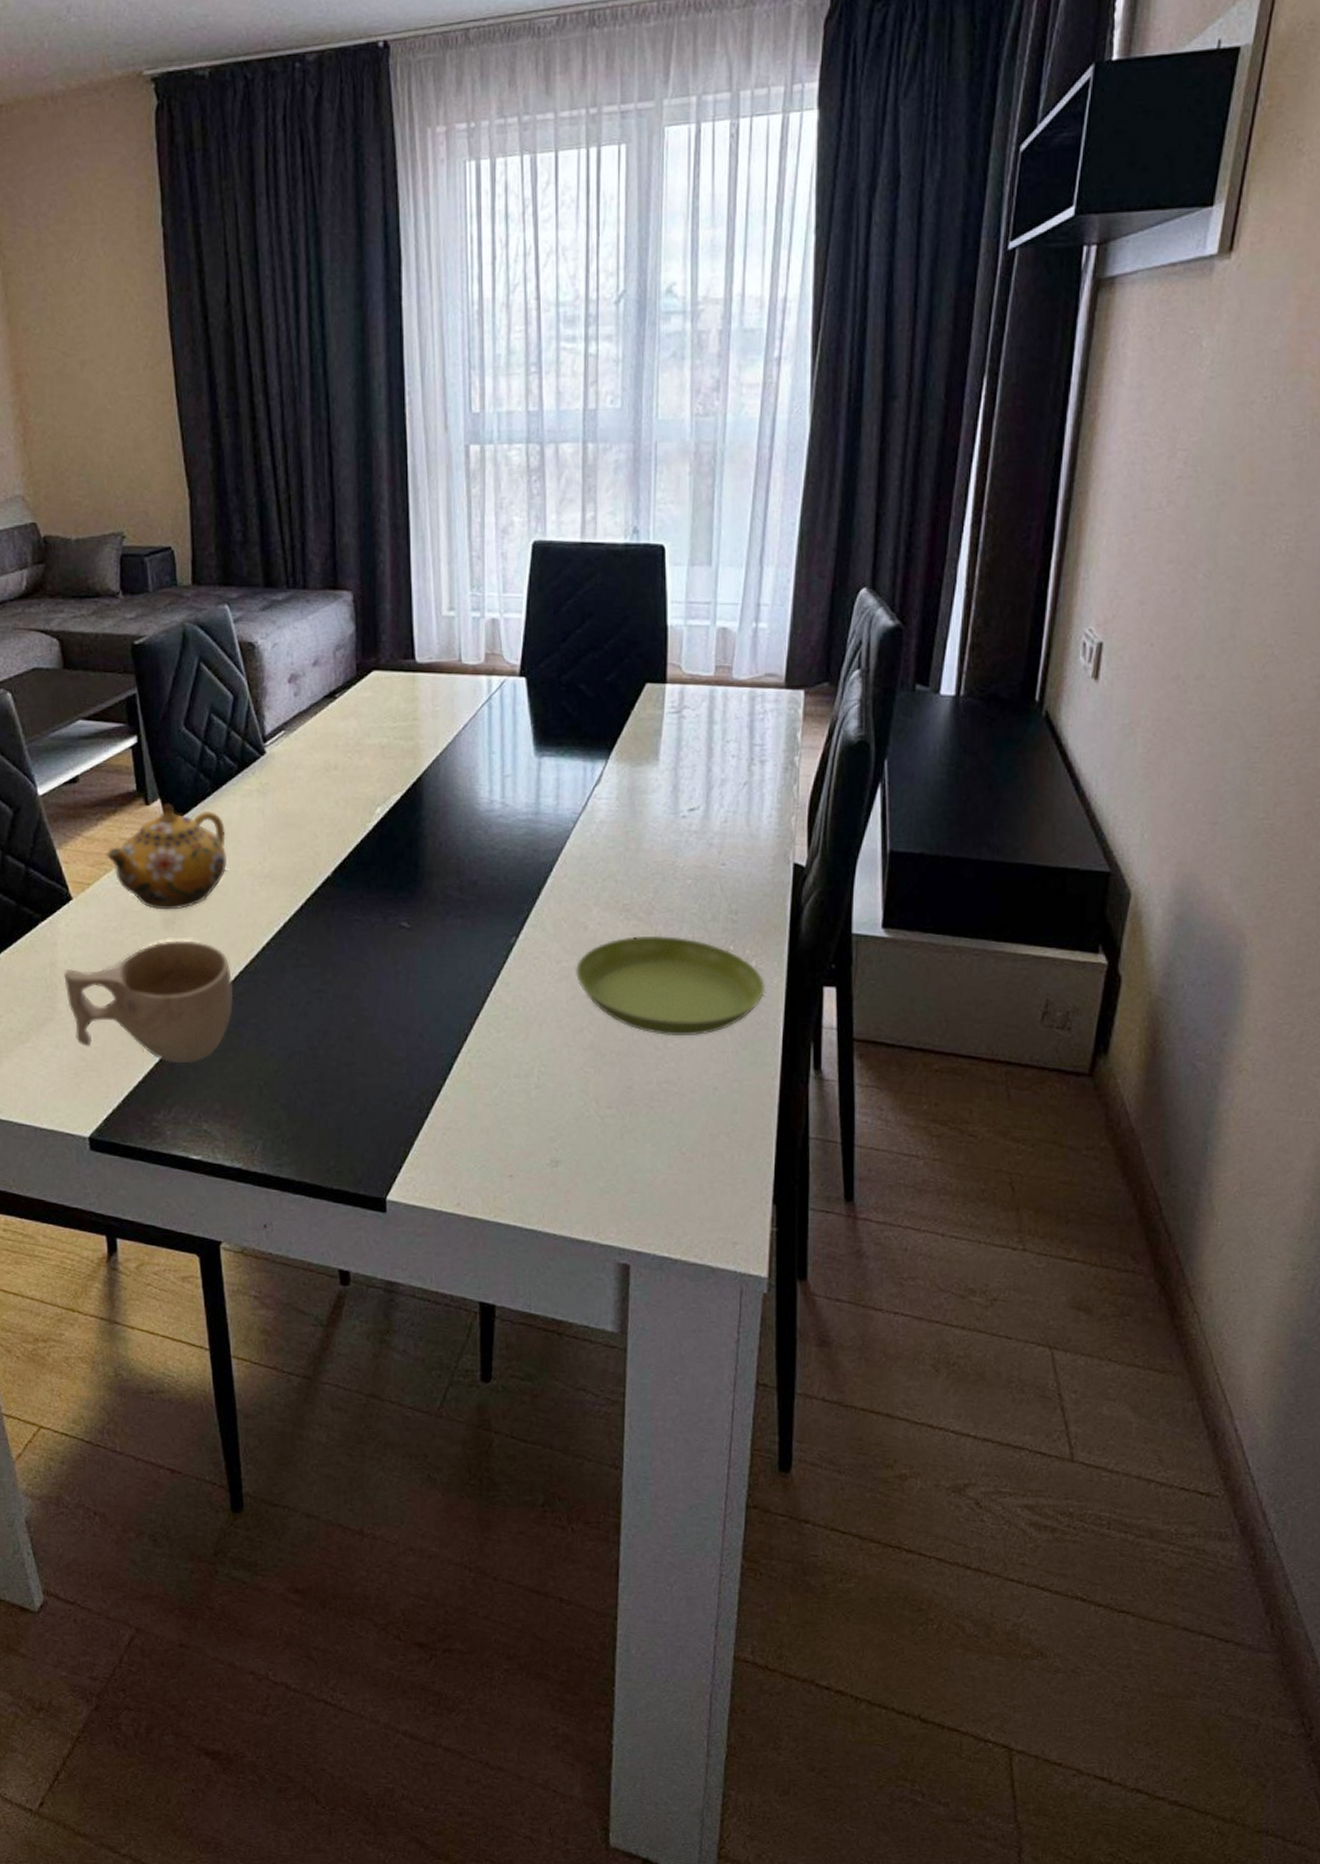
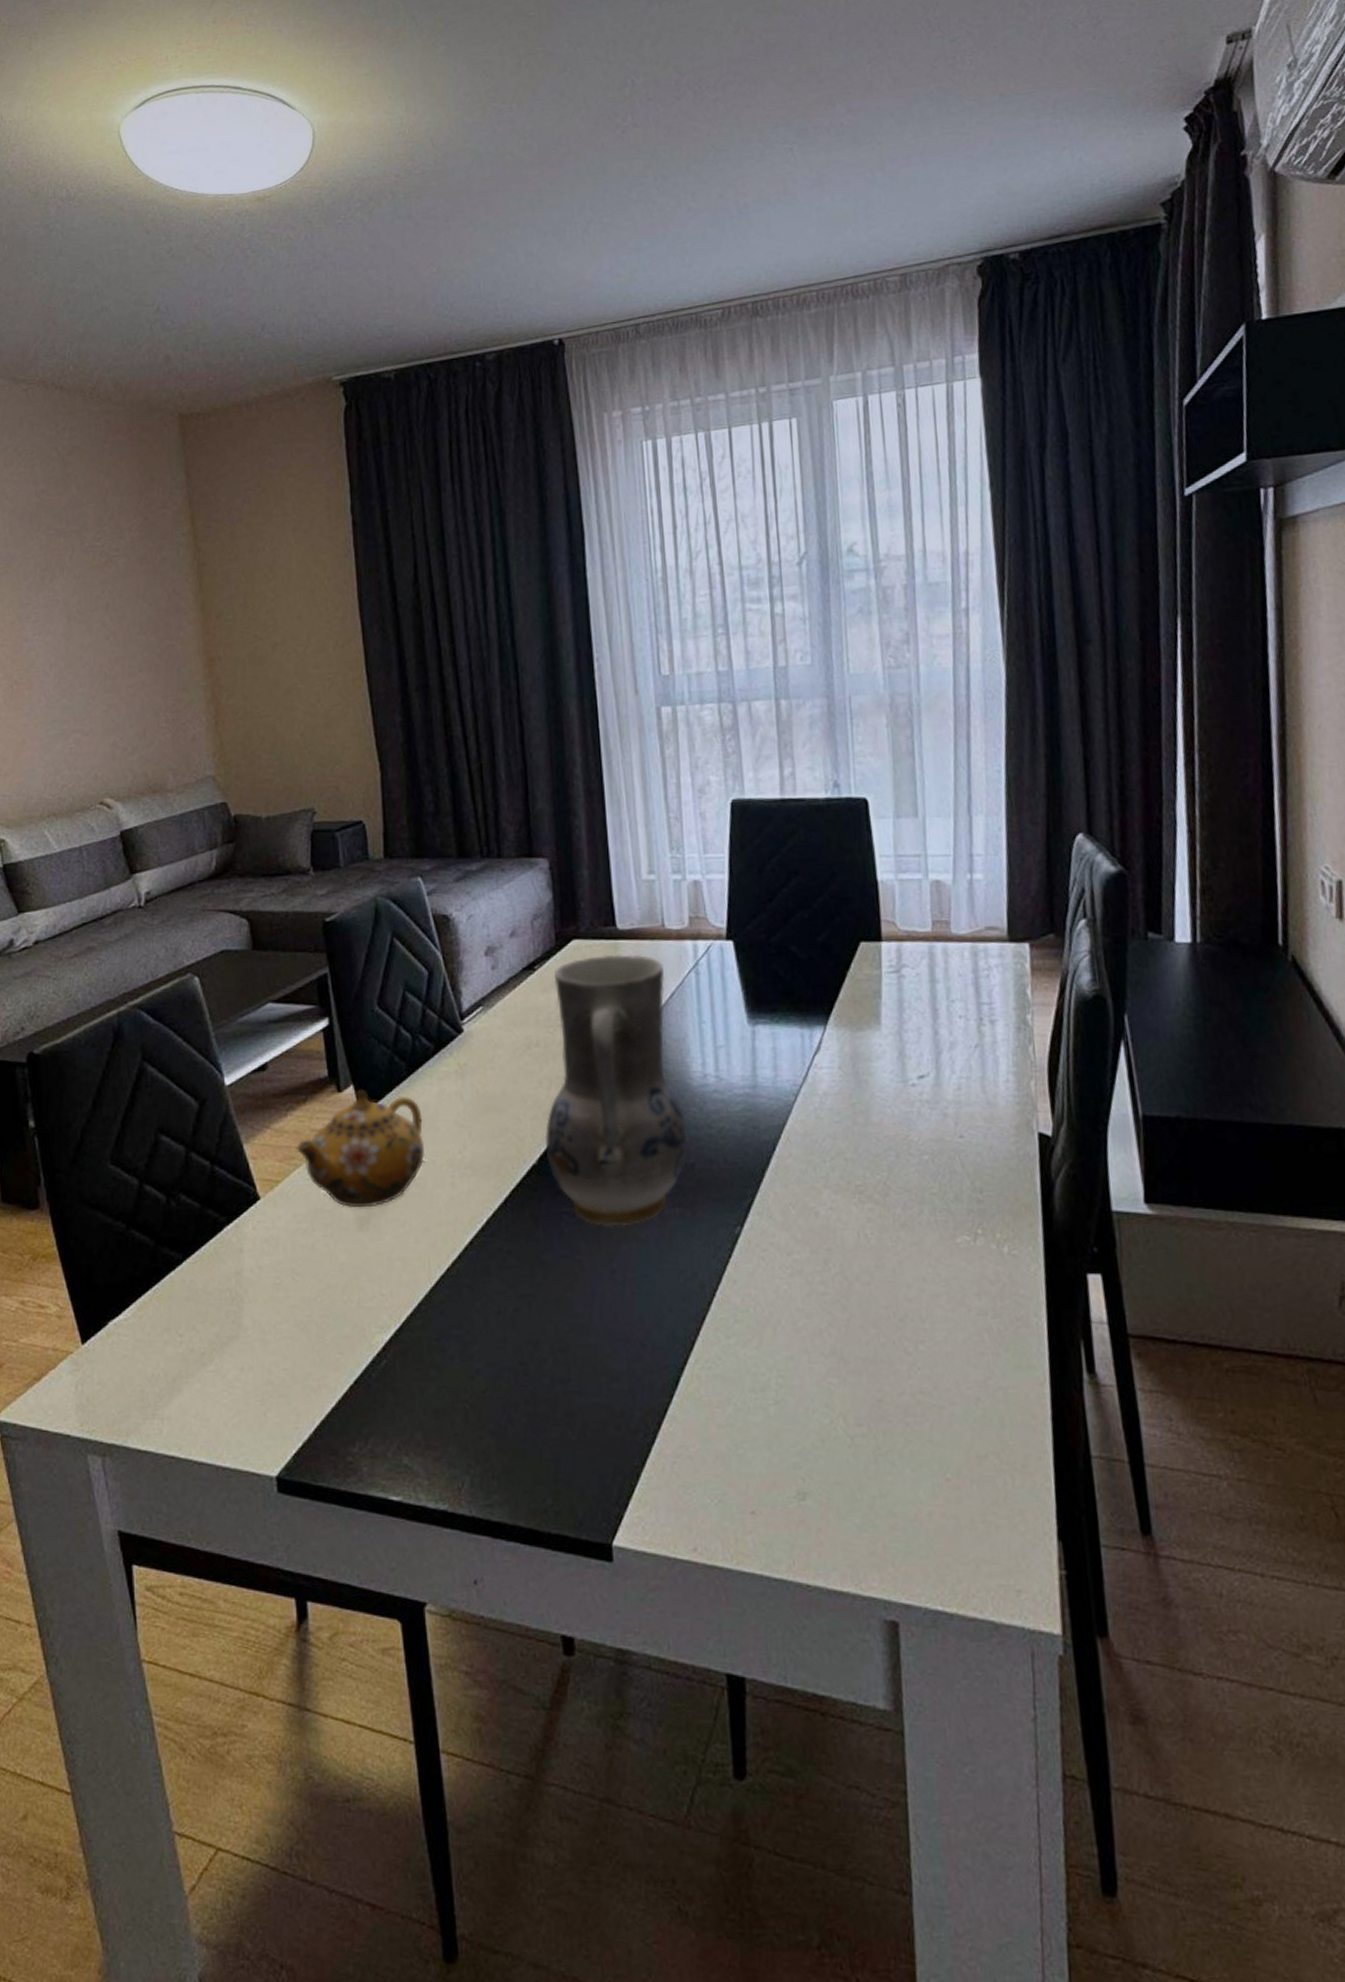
cup: present [64,940,234,1062] -> none [250,1241,435,1384]
vase: none [339,686,472,934] -> present [544,954,687,1227]
saucer: present [575,935,765,1035] -> none [808,1219,1022,1336]

